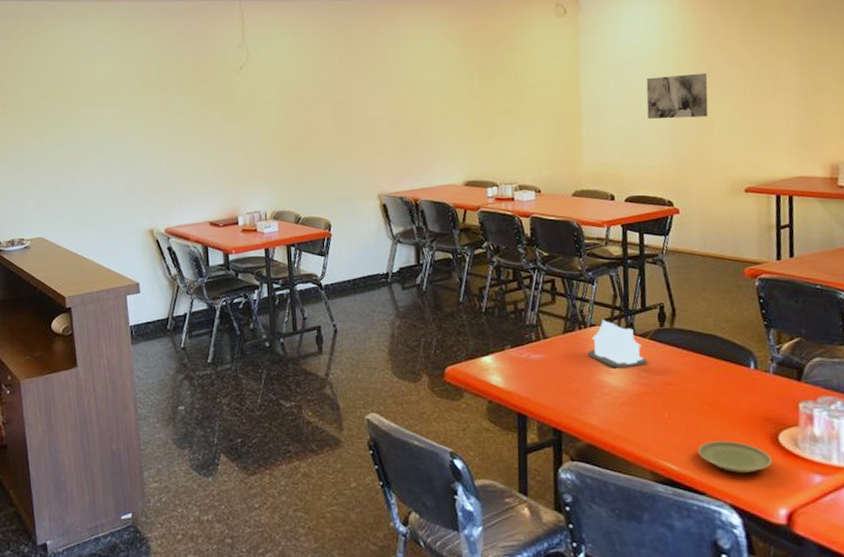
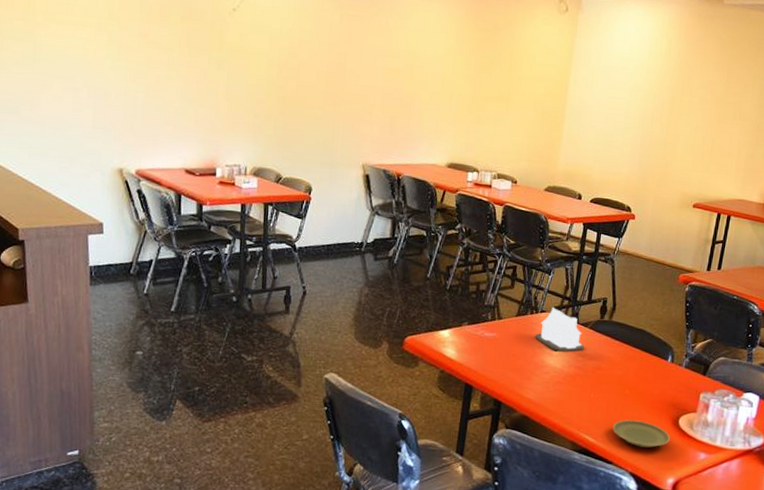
wall art: present [646,73,708,119] -> none [623,88,682,133]

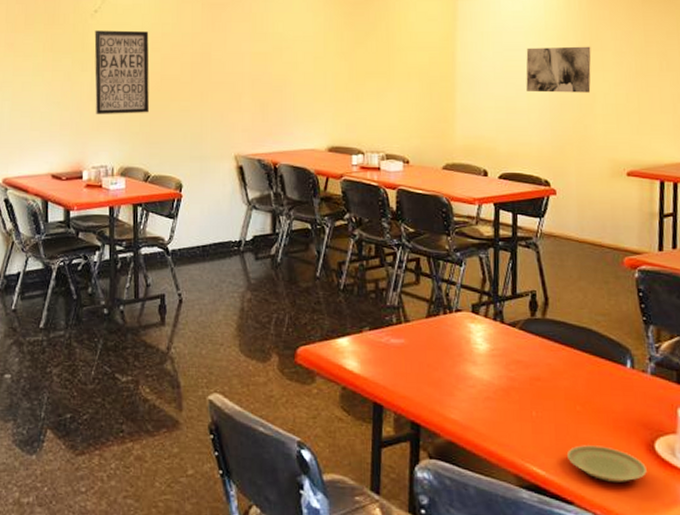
wall art: none [230,29,287,117] -> present [94,30,149,115]
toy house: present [535,308,584,352] -> none [453,305,515,360]
wall art: none [623,88,682,133] -> present [526,46,591,93]

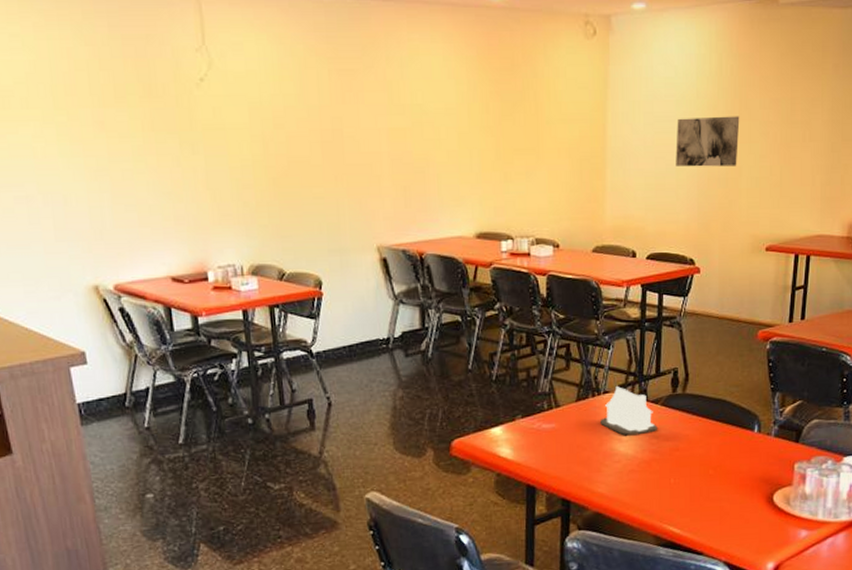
wall art: present [94,30,149,115] -> none [203,103,277,207]
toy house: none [453,305,515,360] -> present [600,386,657,436]
plate: present [567,445,647,482] -> none [700,502,765,532]

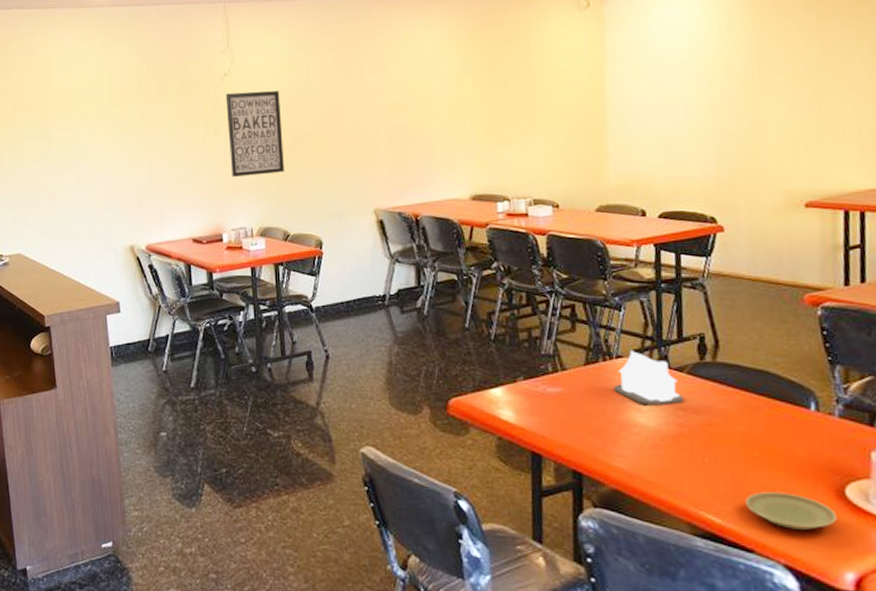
wall art: none [203,103,277,207] -> present [225,90,284,178]
wall art: present [676,116,740,167] -> none [684,70,760,124]
plate: none [700,502,765,532] -> present [746,492,837,530]

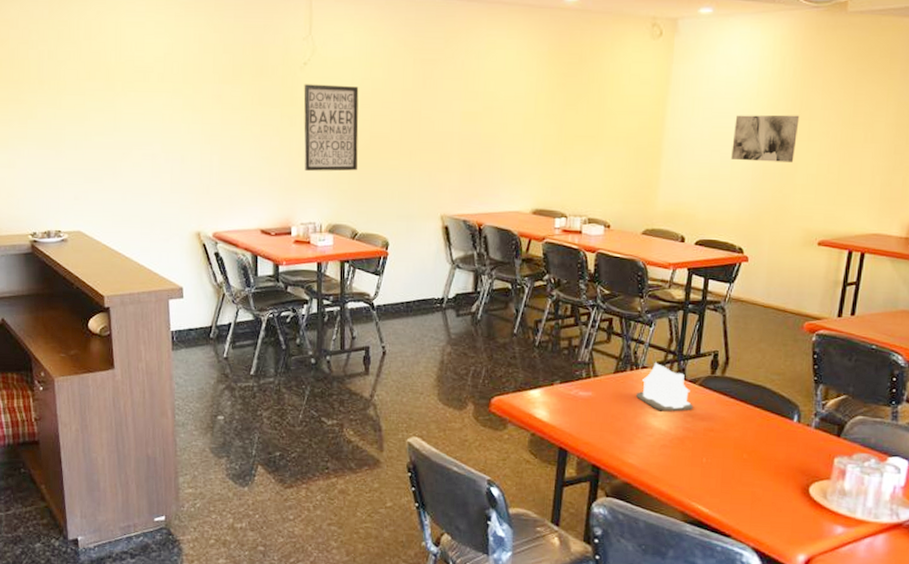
wall art: none [684,70,760,124] -> present [731,115,800,162]
plate: present [746,492,837,530] -> none [730,488,799,520]

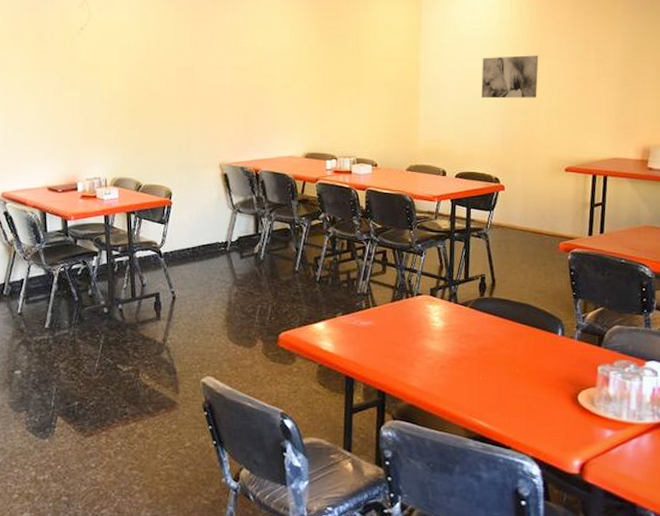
wall art: present [303,84,359,172] -> none [82,47,137,130]
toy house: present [636,363,693,412] -> none [414,290,466,335]

